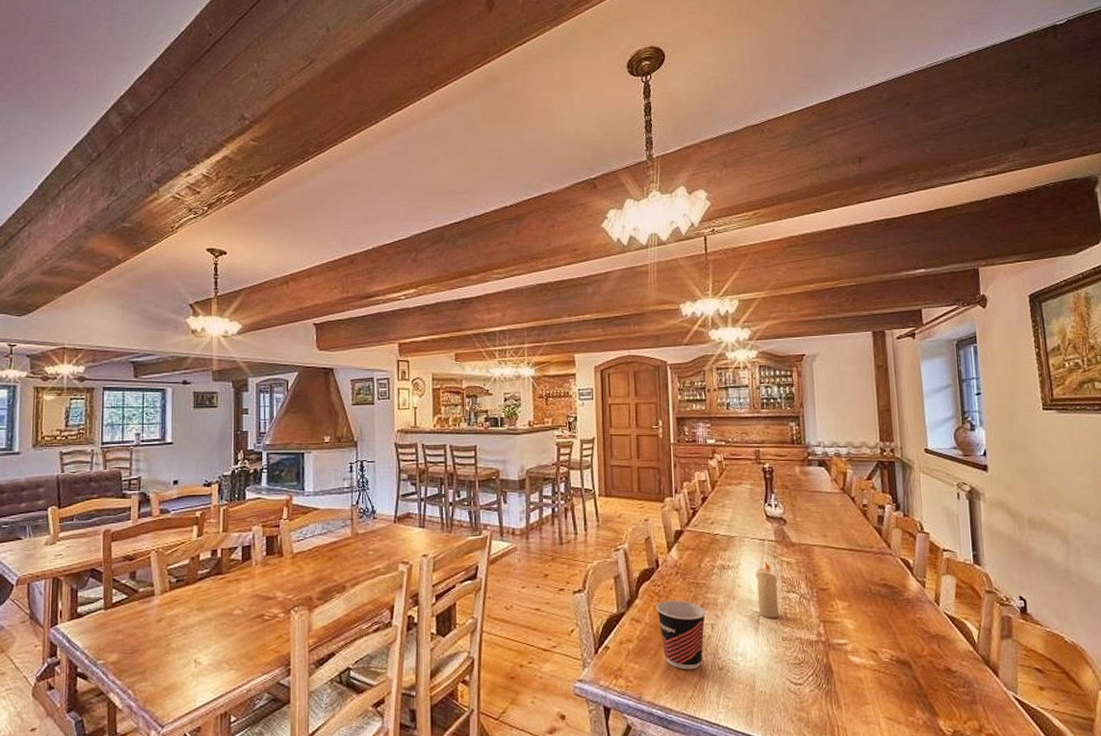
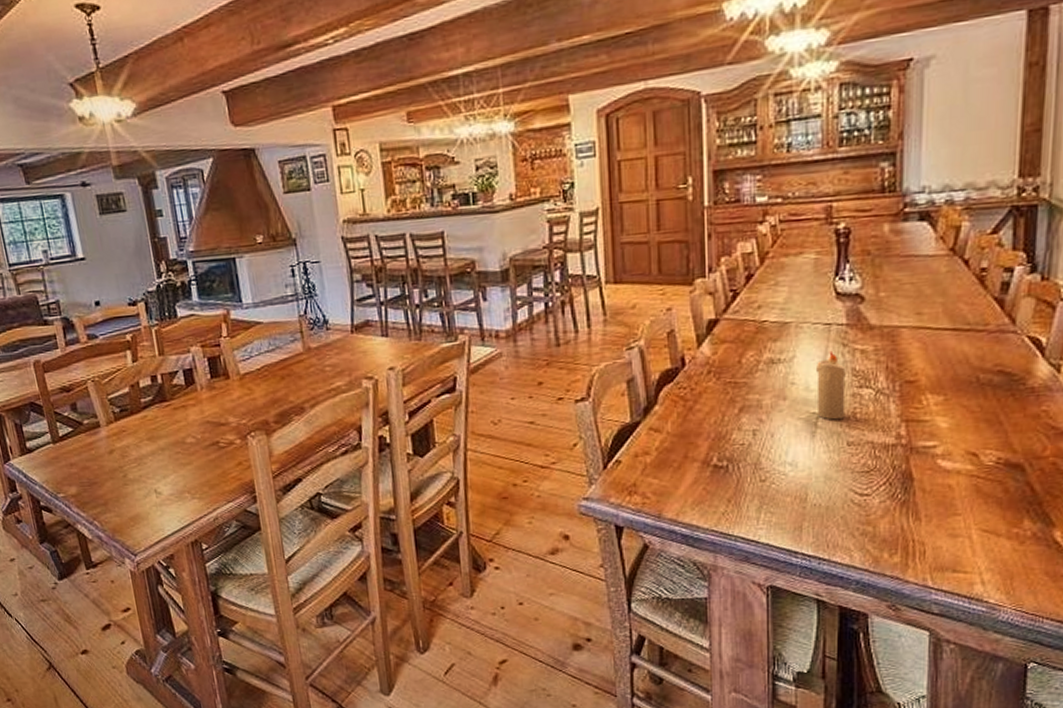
cup: present [656,600,707,670] -> none [681,404,747,483]

